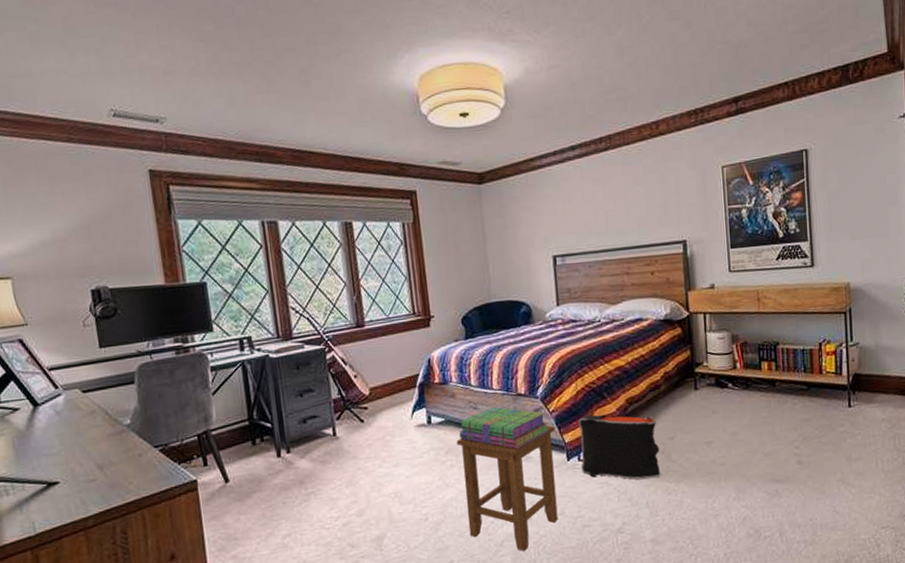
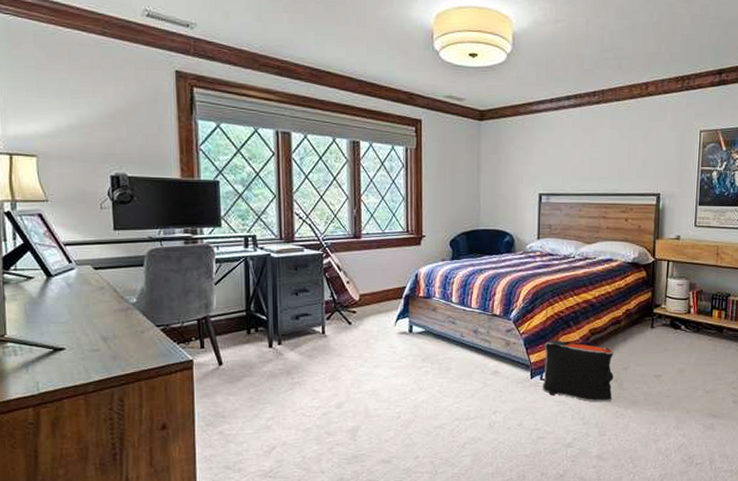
stool: present [456,425,558,551] -> none [433,345,523,454]
stack of books: present [459,406,549,449] -> none [437,323,518,364]

